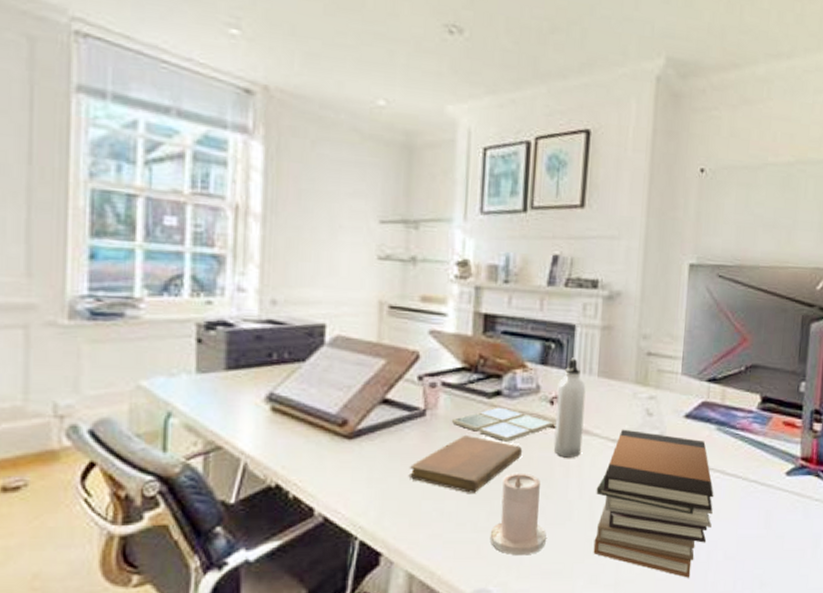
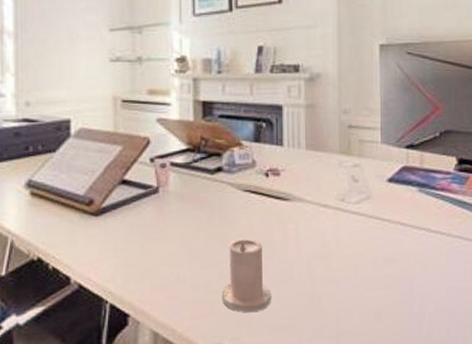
notebook: present [408,436,523,493] -> none [147,208,245,259]
drink coaster: present [451,407,554,442] -> none [181,181,270,212]
water bottle: present [553,358,586,458] -> none [271,134,297,223]
book stack: present [593,429,714,578] -> none [313,195,422,329]

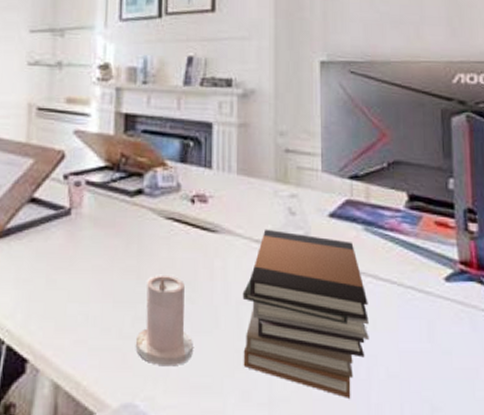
book stack: none [313,195,422,329] -> present [242,229,369,398]

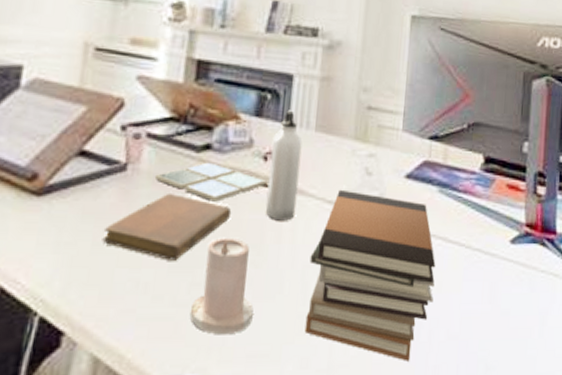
notebook: none [54,235,166,296] -> present [102,194,232,261]
drink coaster: none [95,206,196,242] -> present [154,162,267,202]
water bottle: none [196,155,226,259] -> present [265,110,303,221]

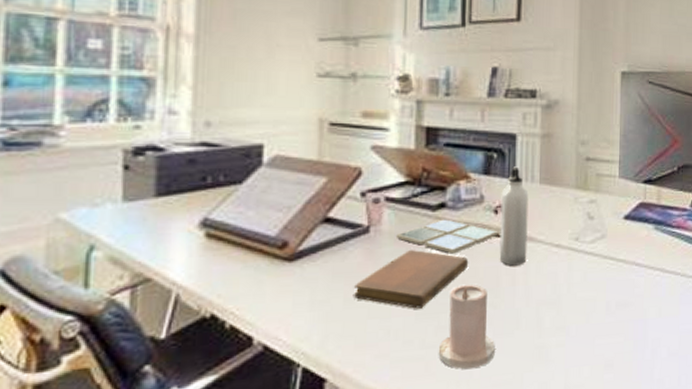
book stack: present [304,189,436,361] -> none [542,234,655,378]

